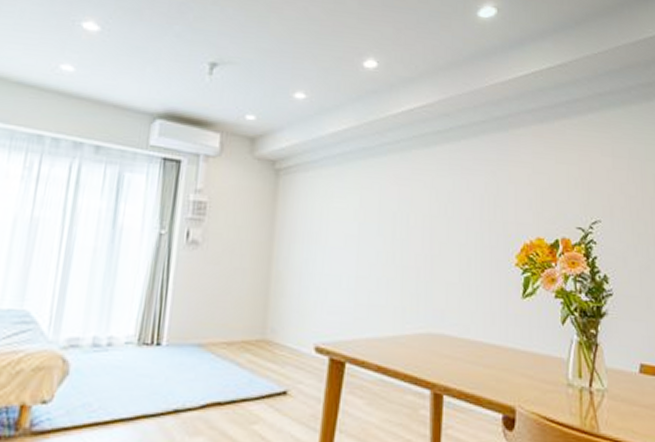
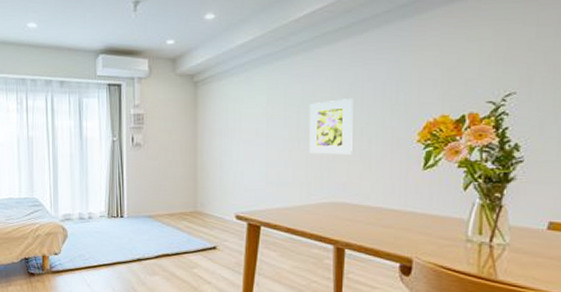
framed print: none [405,209,452,276] -> present [309,99,354,155]

